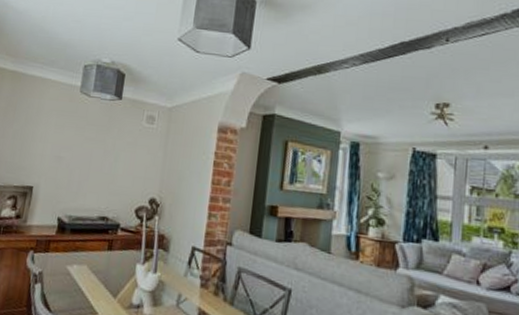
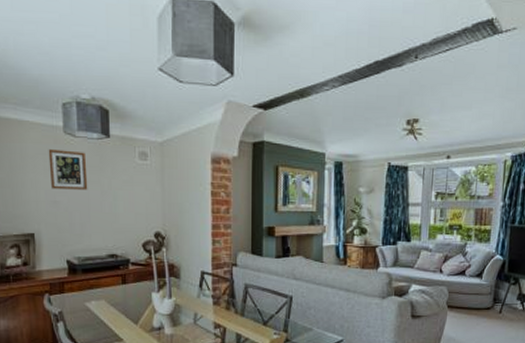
picture frame: none [58,106,96,148] -> present [48,148,88,190]

